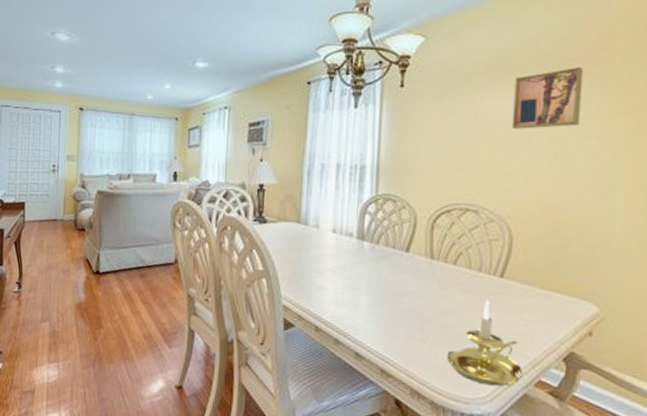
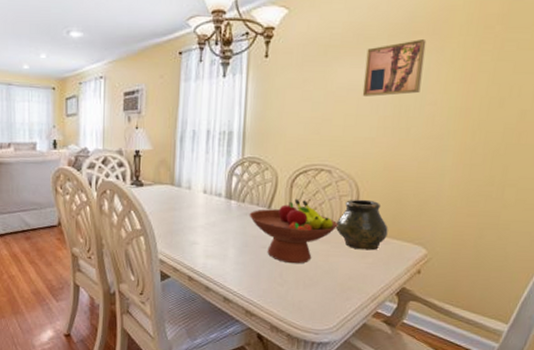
fruit bowl: none [384,241,489,318] -> present [249,199,338,264]
candle holder: present [447,300,522,387] -> none [301,247,363,319]
vase: none [486,244,550,306] -> present [336,199,388,251]

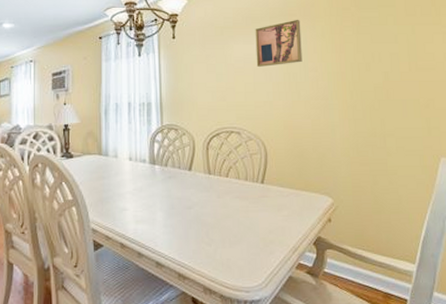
fruit bowl: present [249,199,338,264] -> none [172,159,253,222]
vase: present [336,199,388,251] -> none [251,156,297,204]

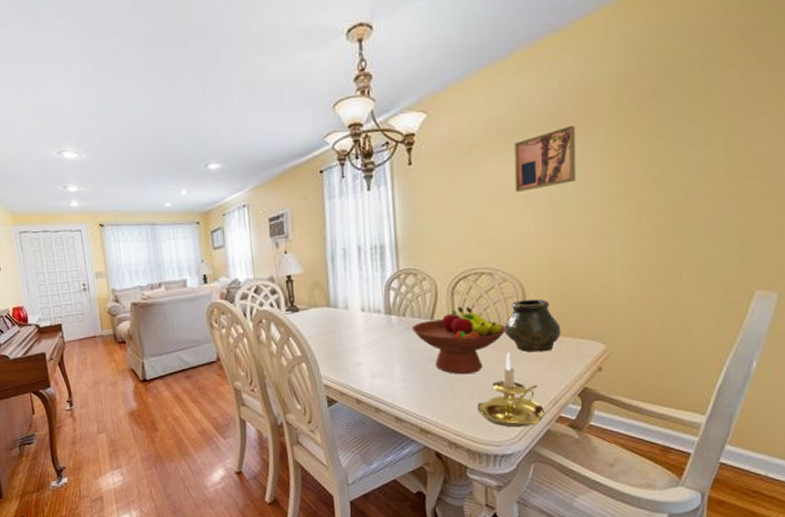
fruit bowl: none [172,159,253,222] -> present [411,306,507,375]
candle holder: none [229,203,286,274] -> present [477,352,544,428]
vase: none [251,156,297,204] -> present [505,298,561,352]

